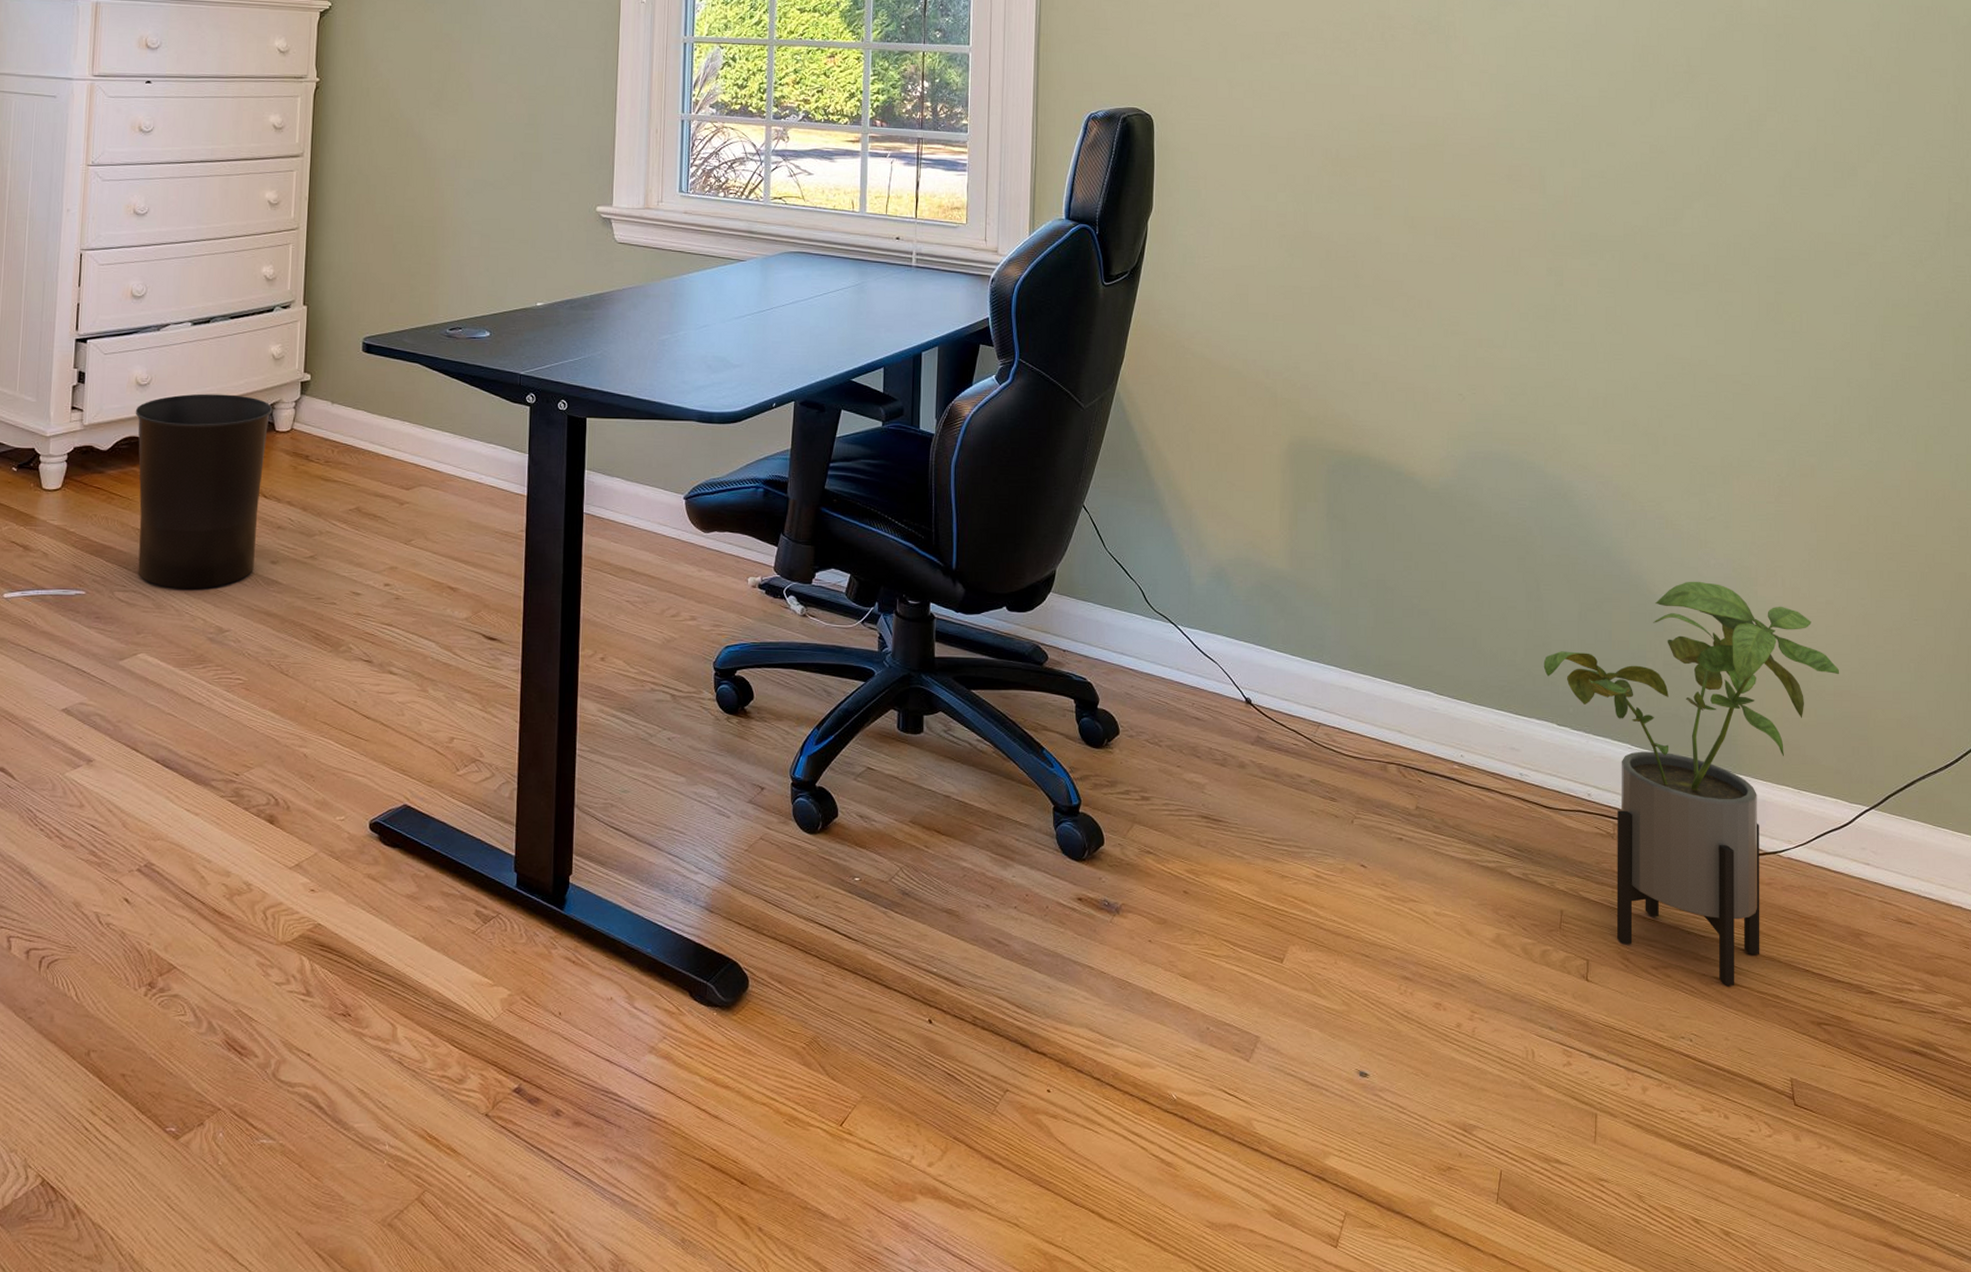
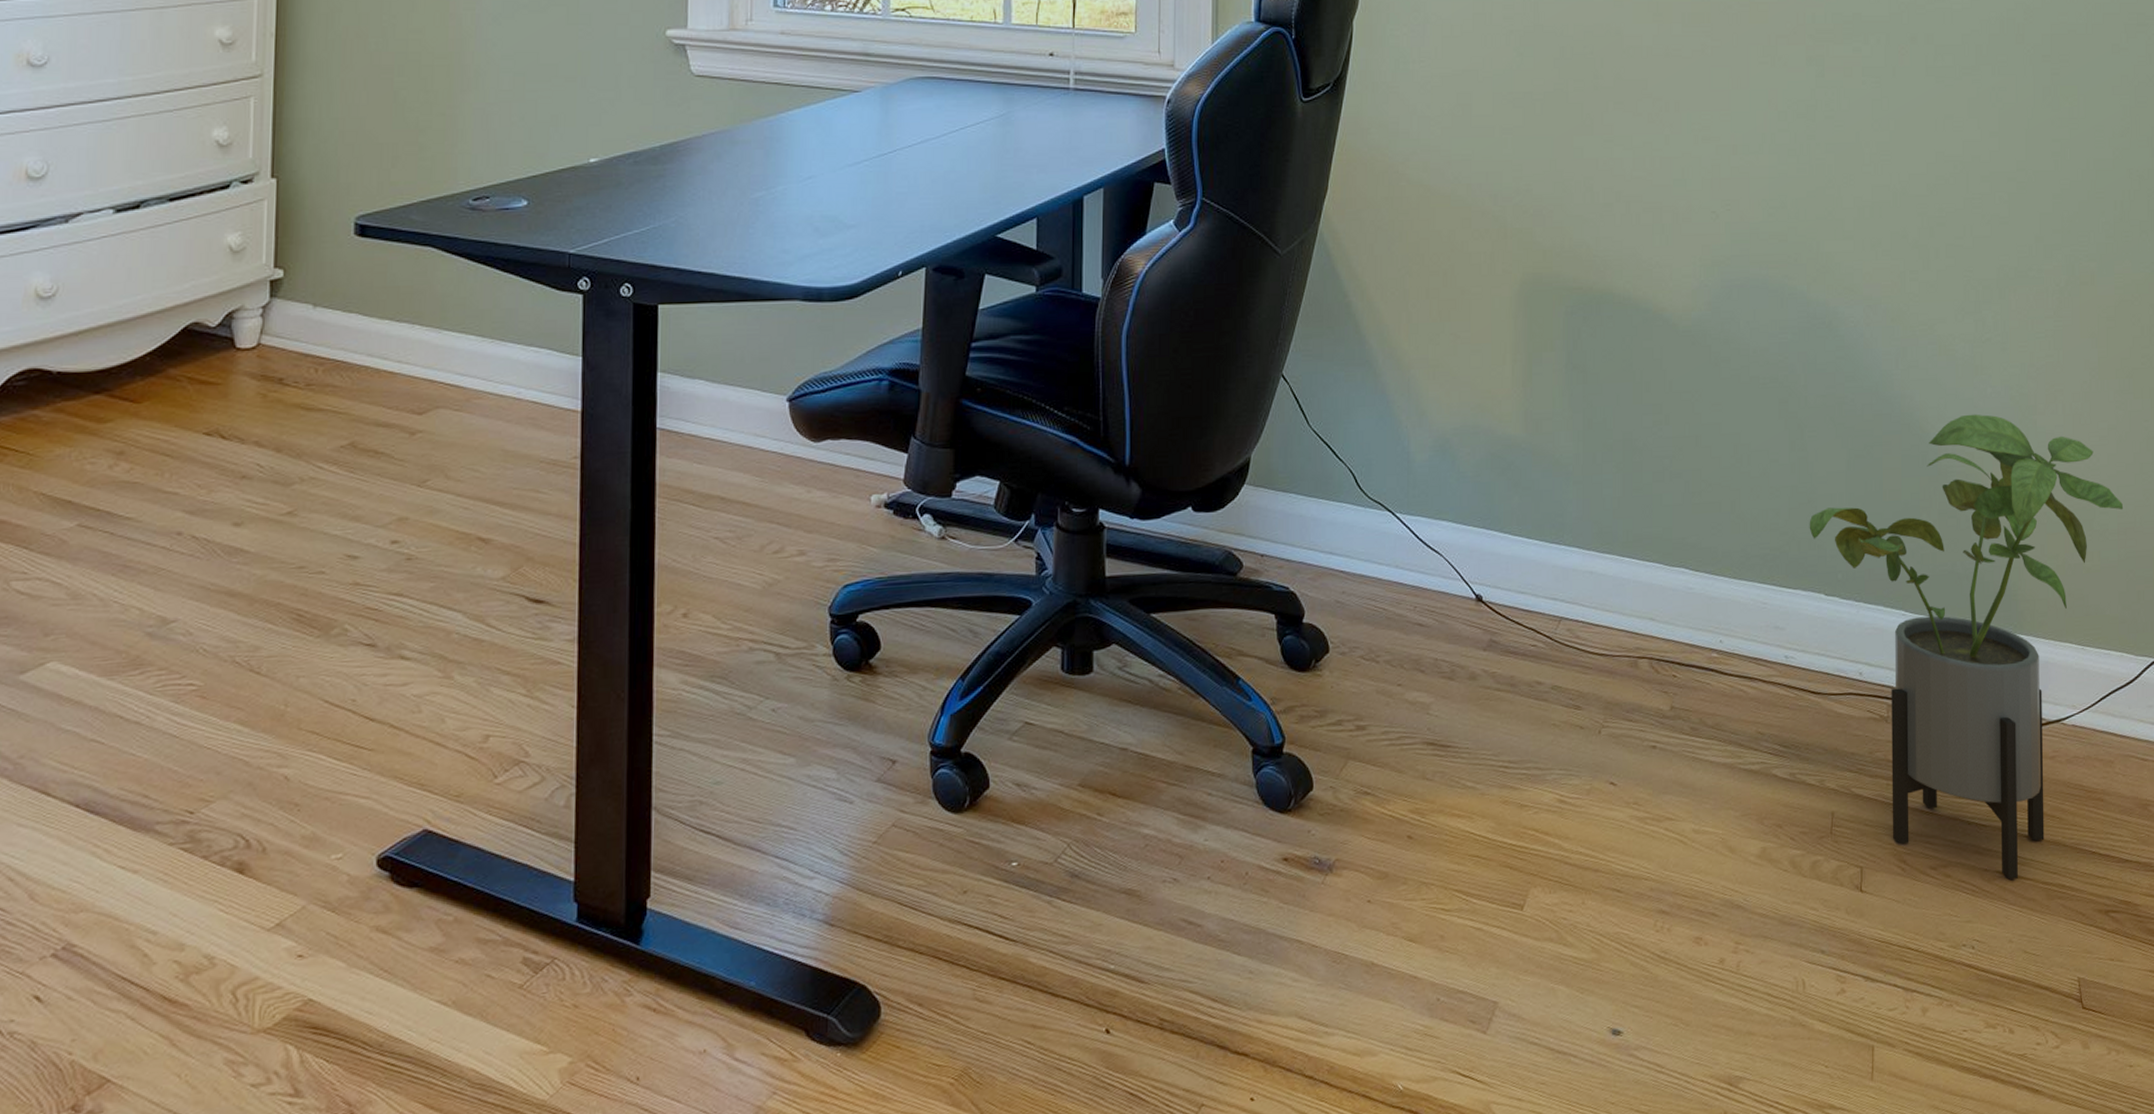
waste bin: present [135,393,273,589] -> none [35,303,232,570]

